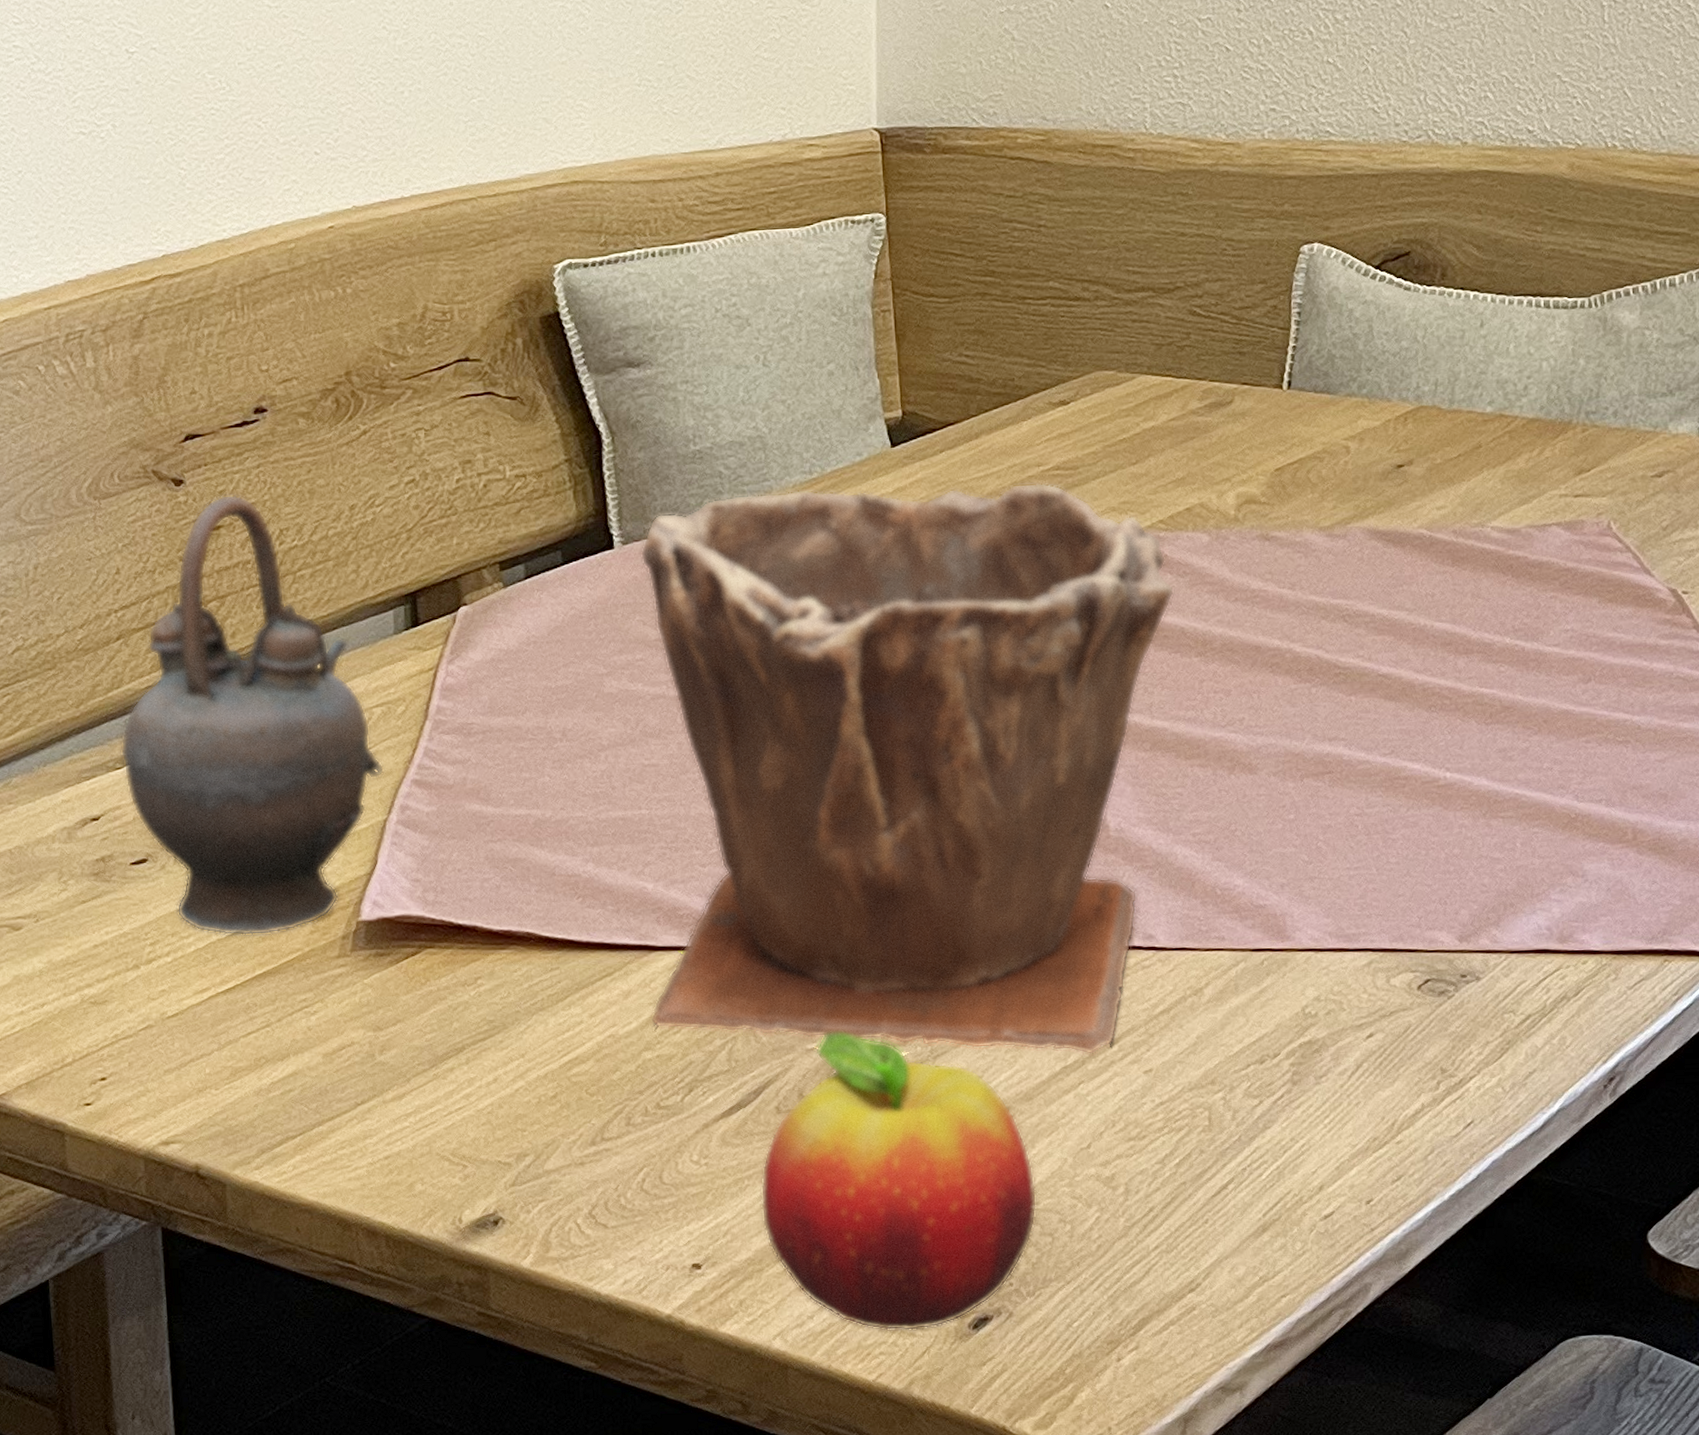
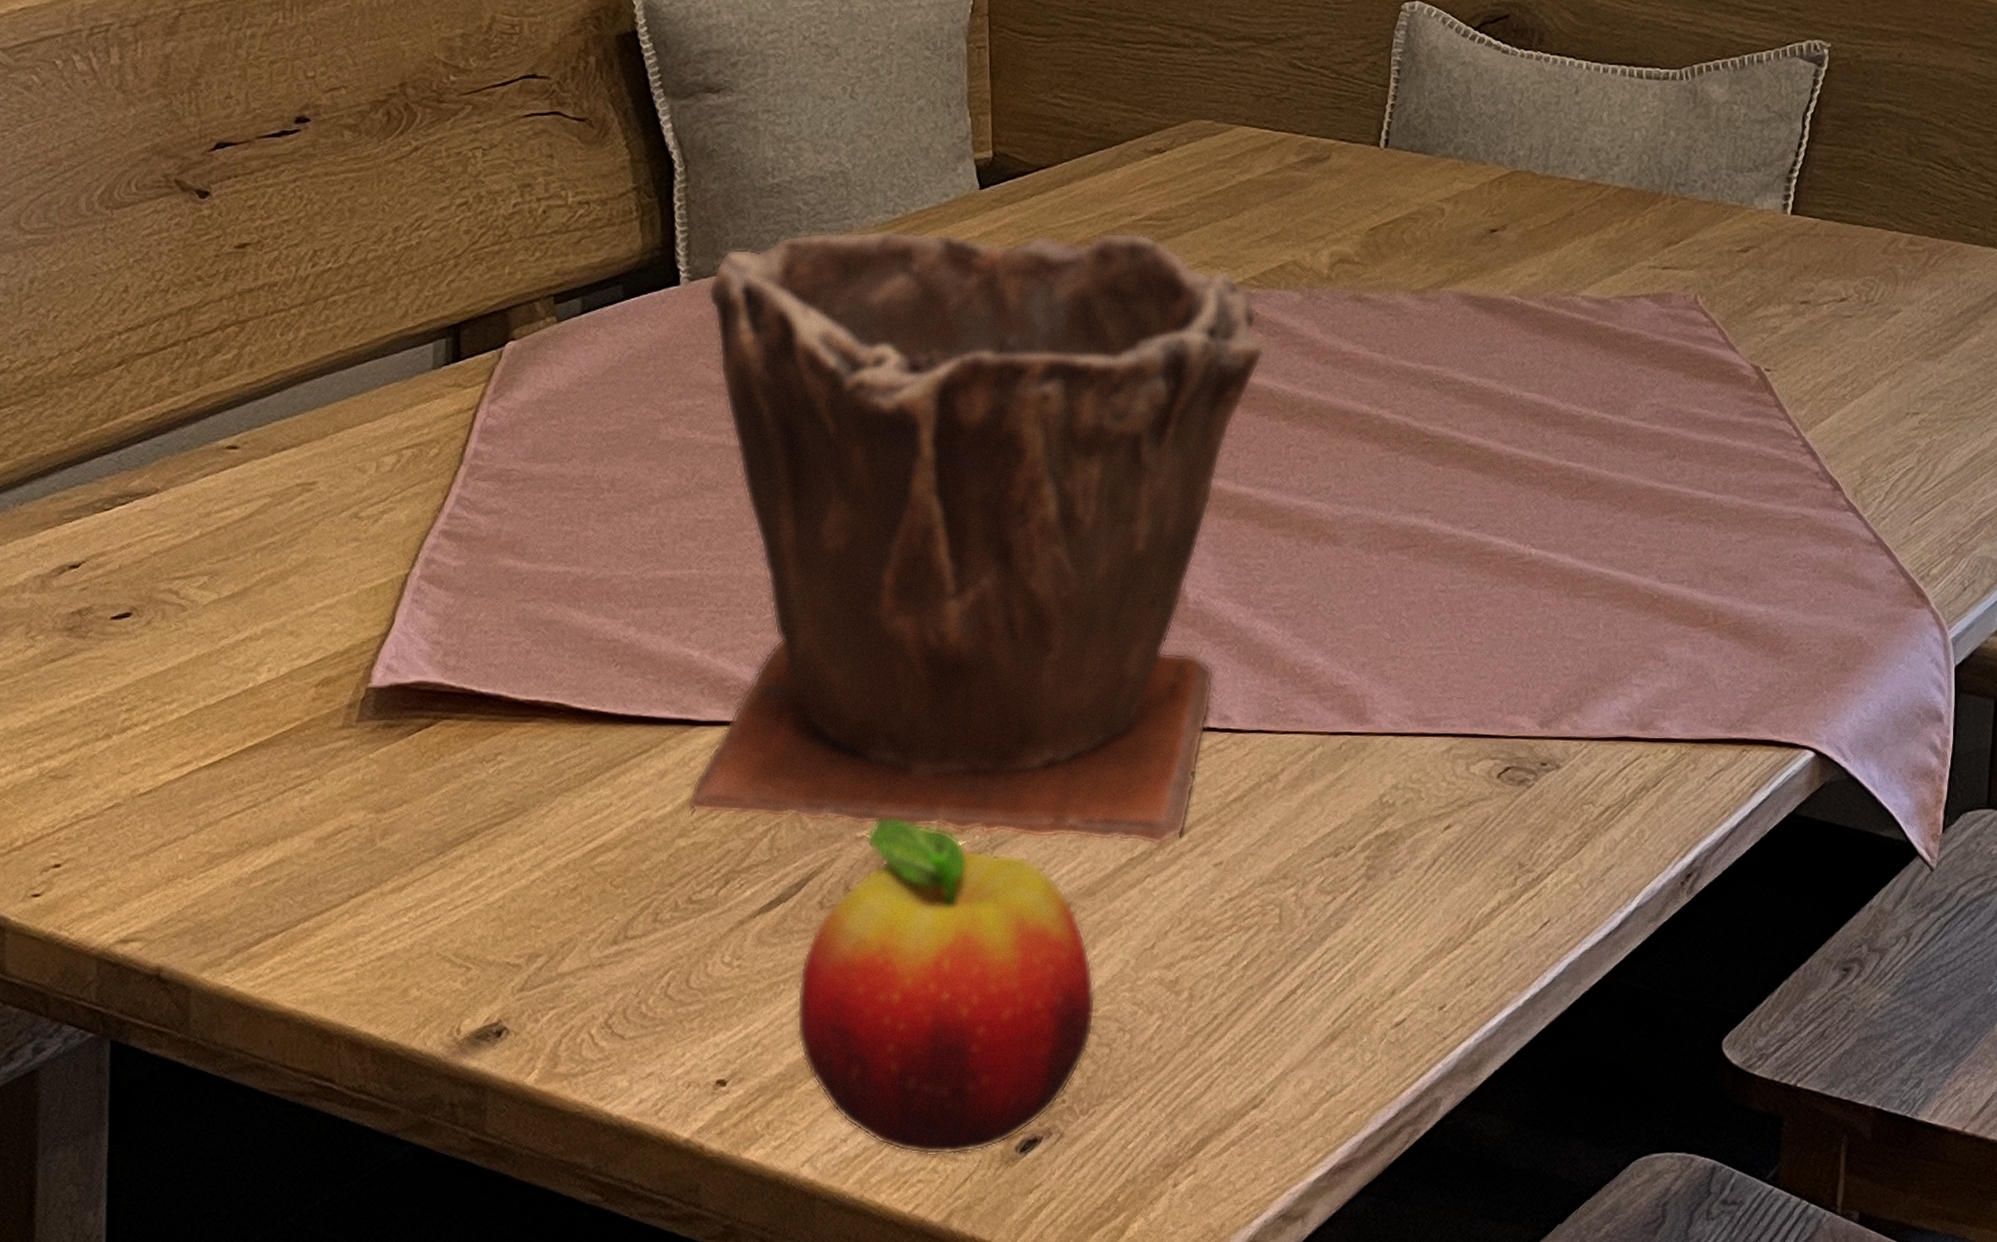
teapot: present [120,494,385,936] -> none [110,209,411,703]

